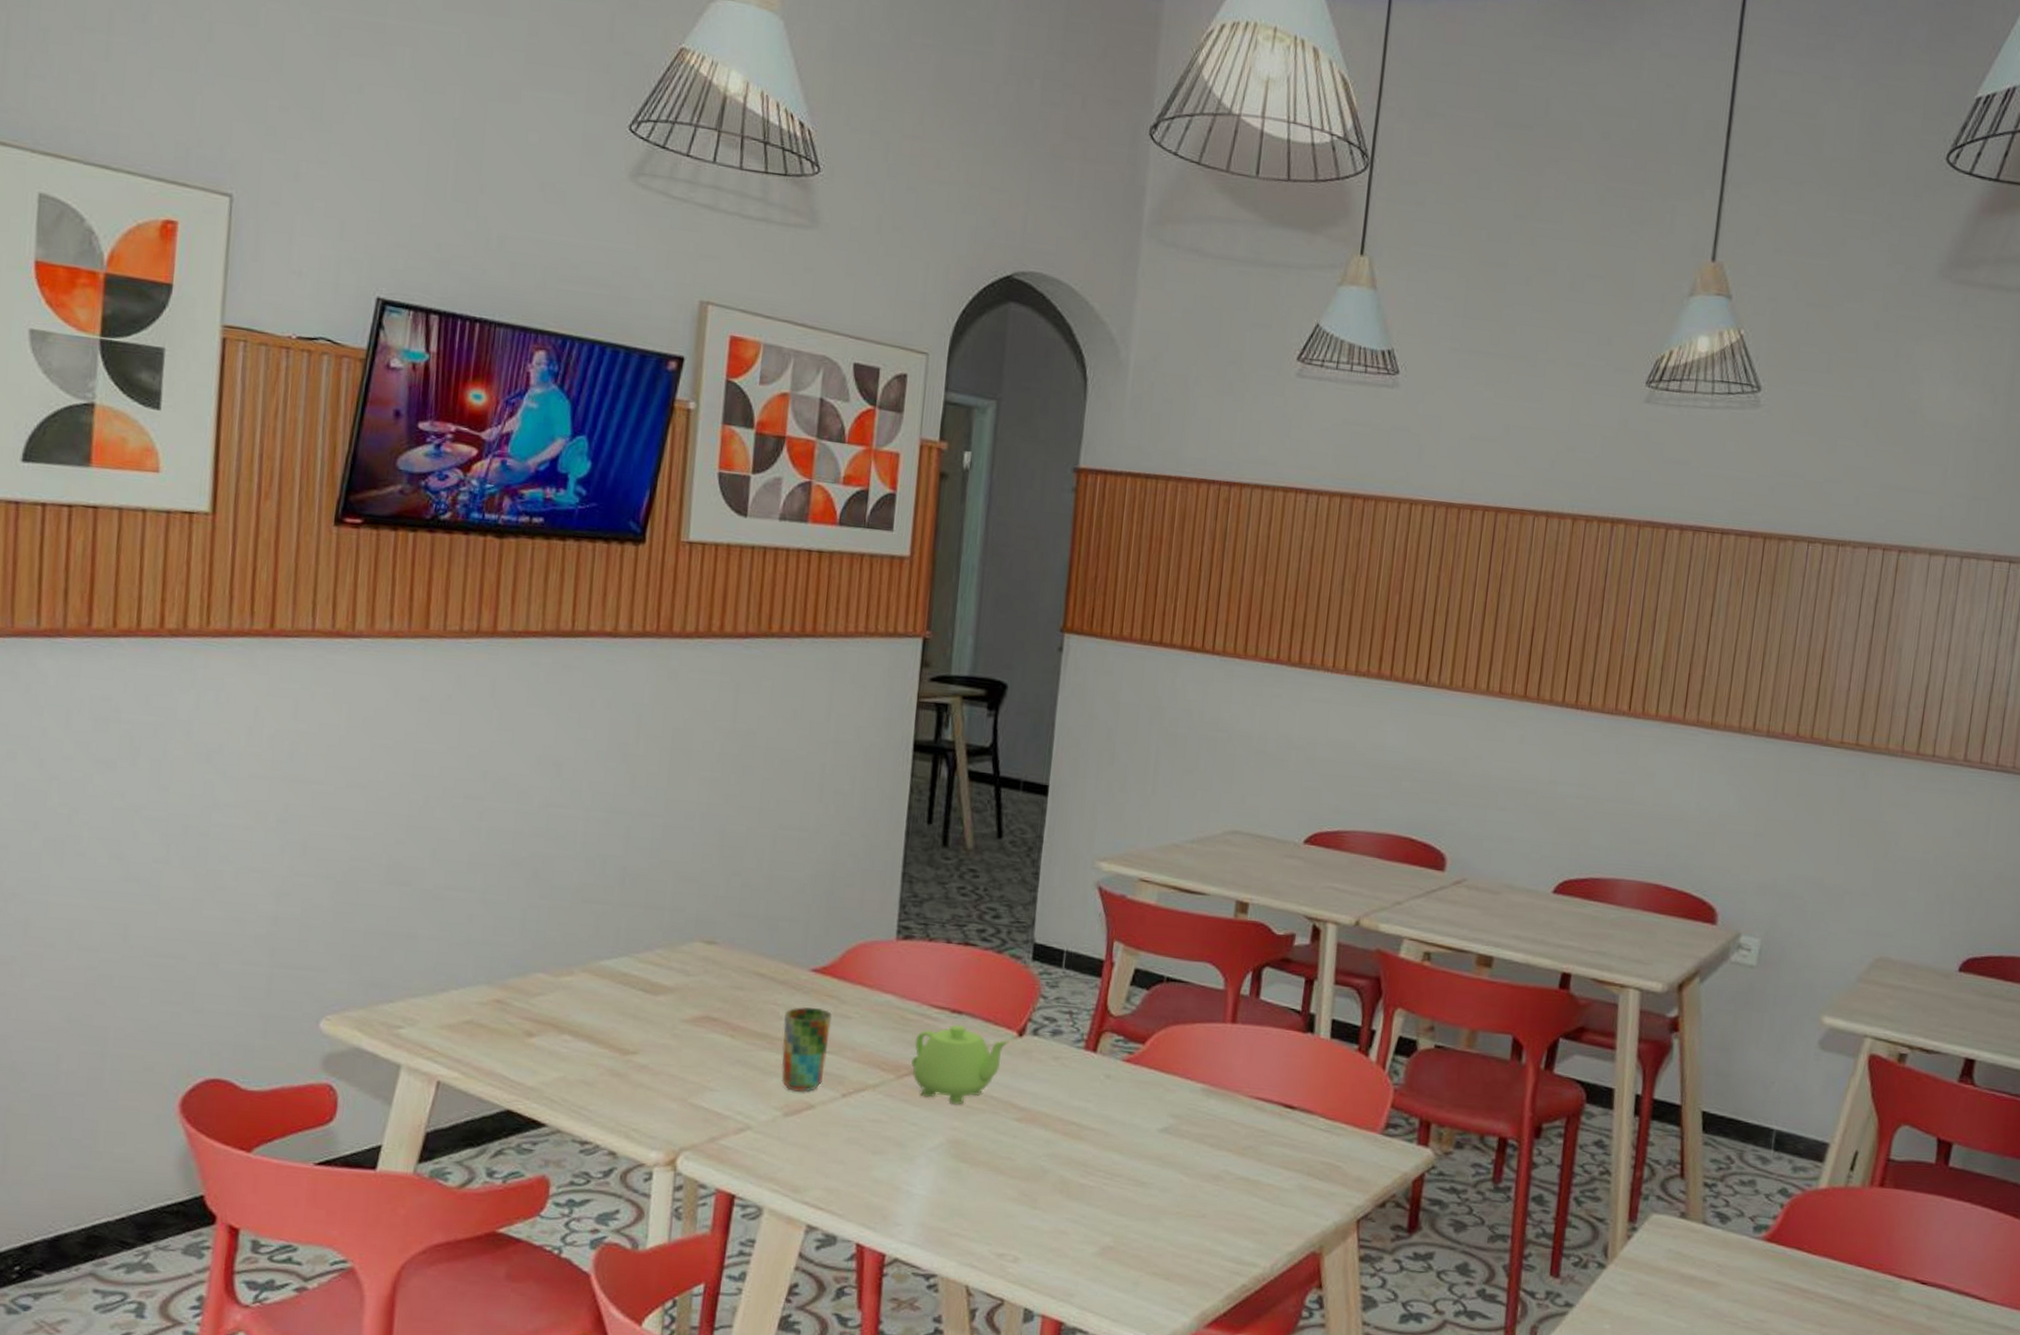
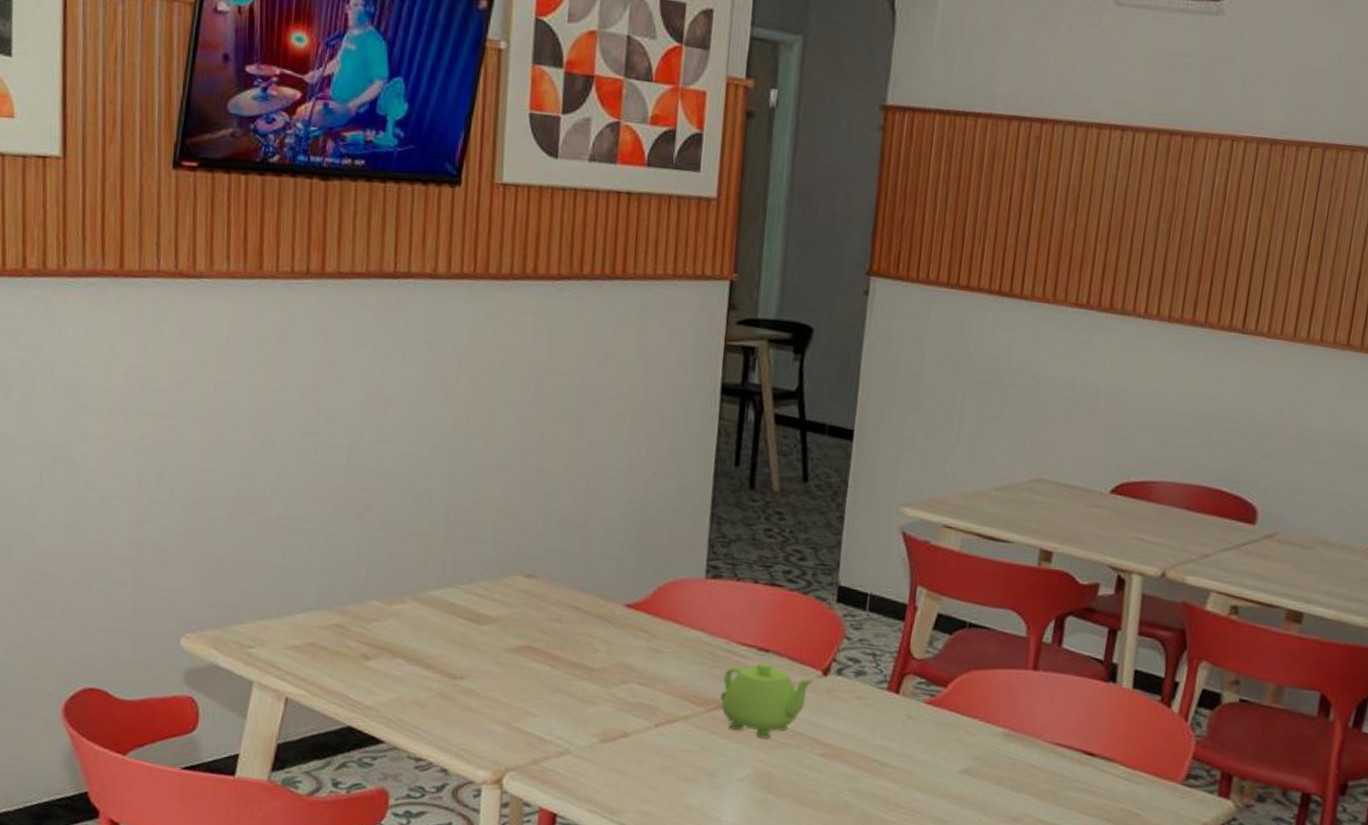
cup: present [781,1006,832,1092] -> none [598,640,645,721]

